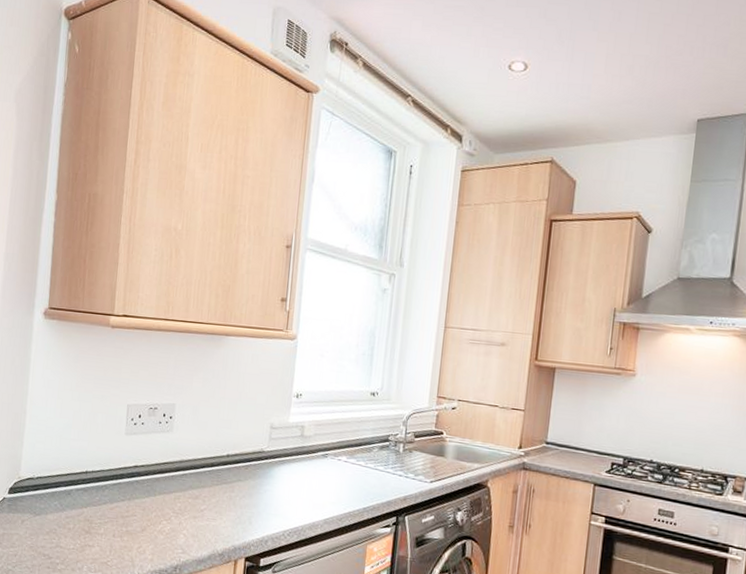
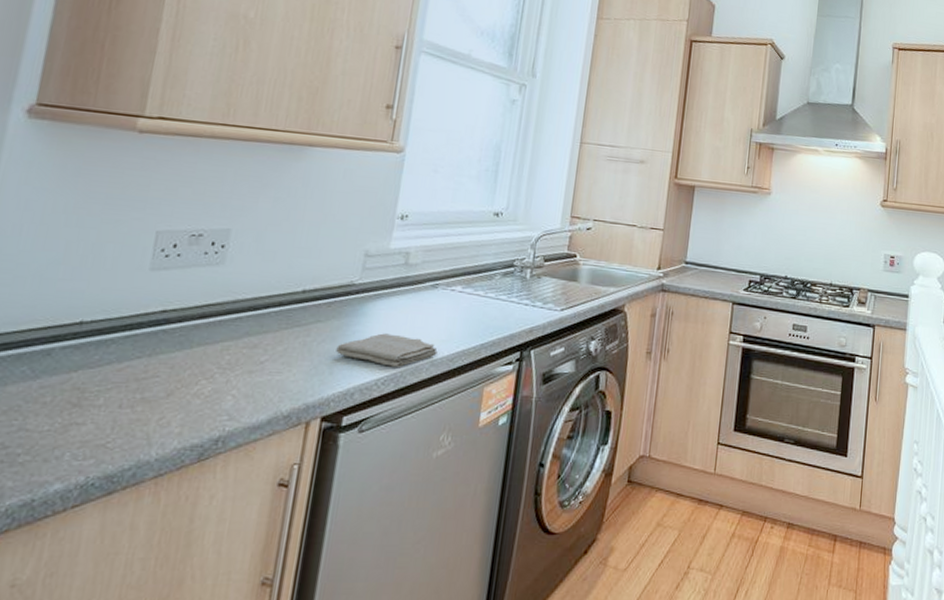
washcloth: none [253,493,329,523] -> present [336,333,438,367]

